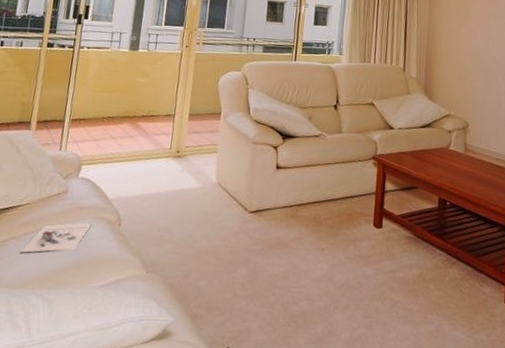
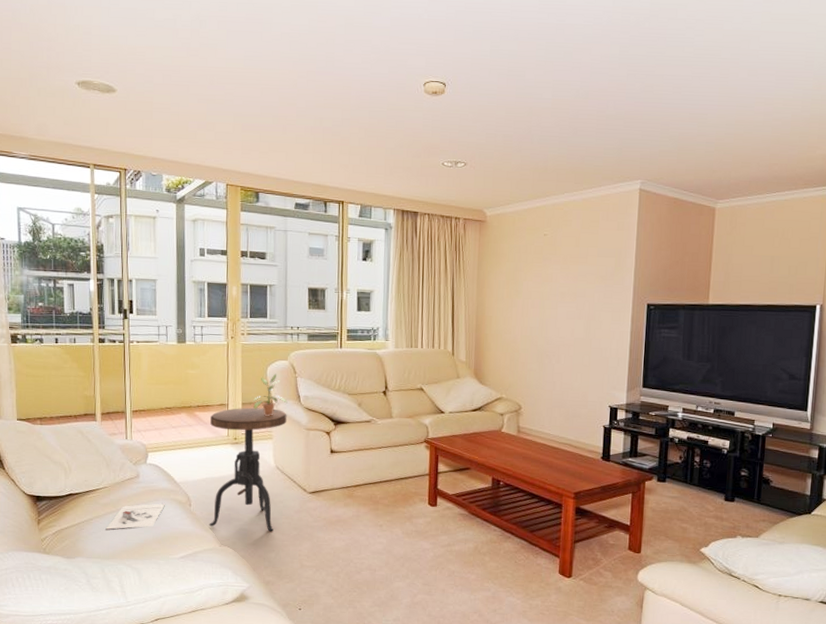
side table: none [137,118,235,256] -> present [209,407,287,532]
potted plant: none [199,84,237,128] -> present [251,373,288,416]

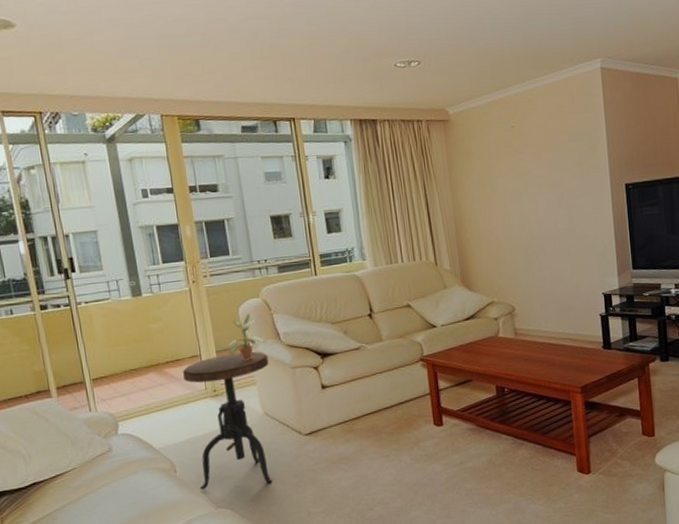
architectural model: present [105,503,165,530] -> none [82,474,147,515]

